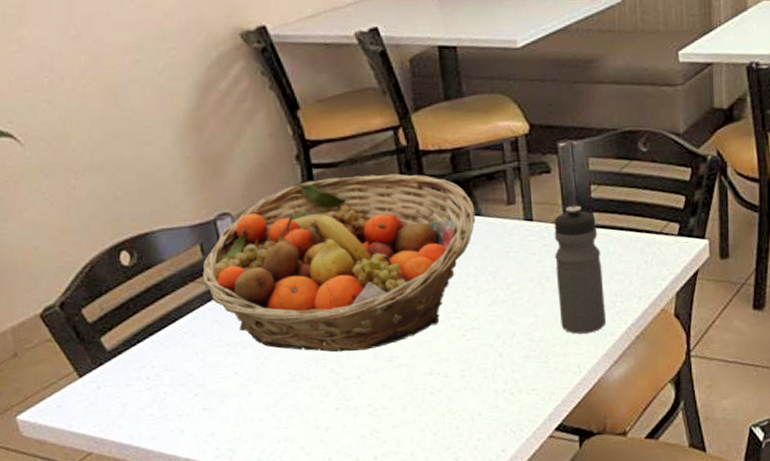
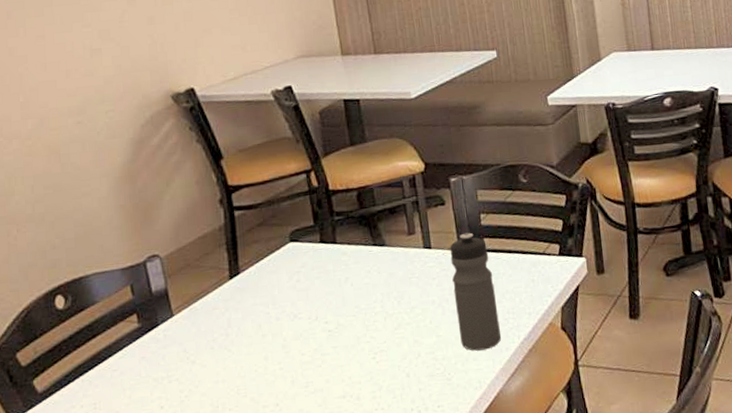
fruit basket: present [202,173,476,353] -> none [131,211,381,382]

